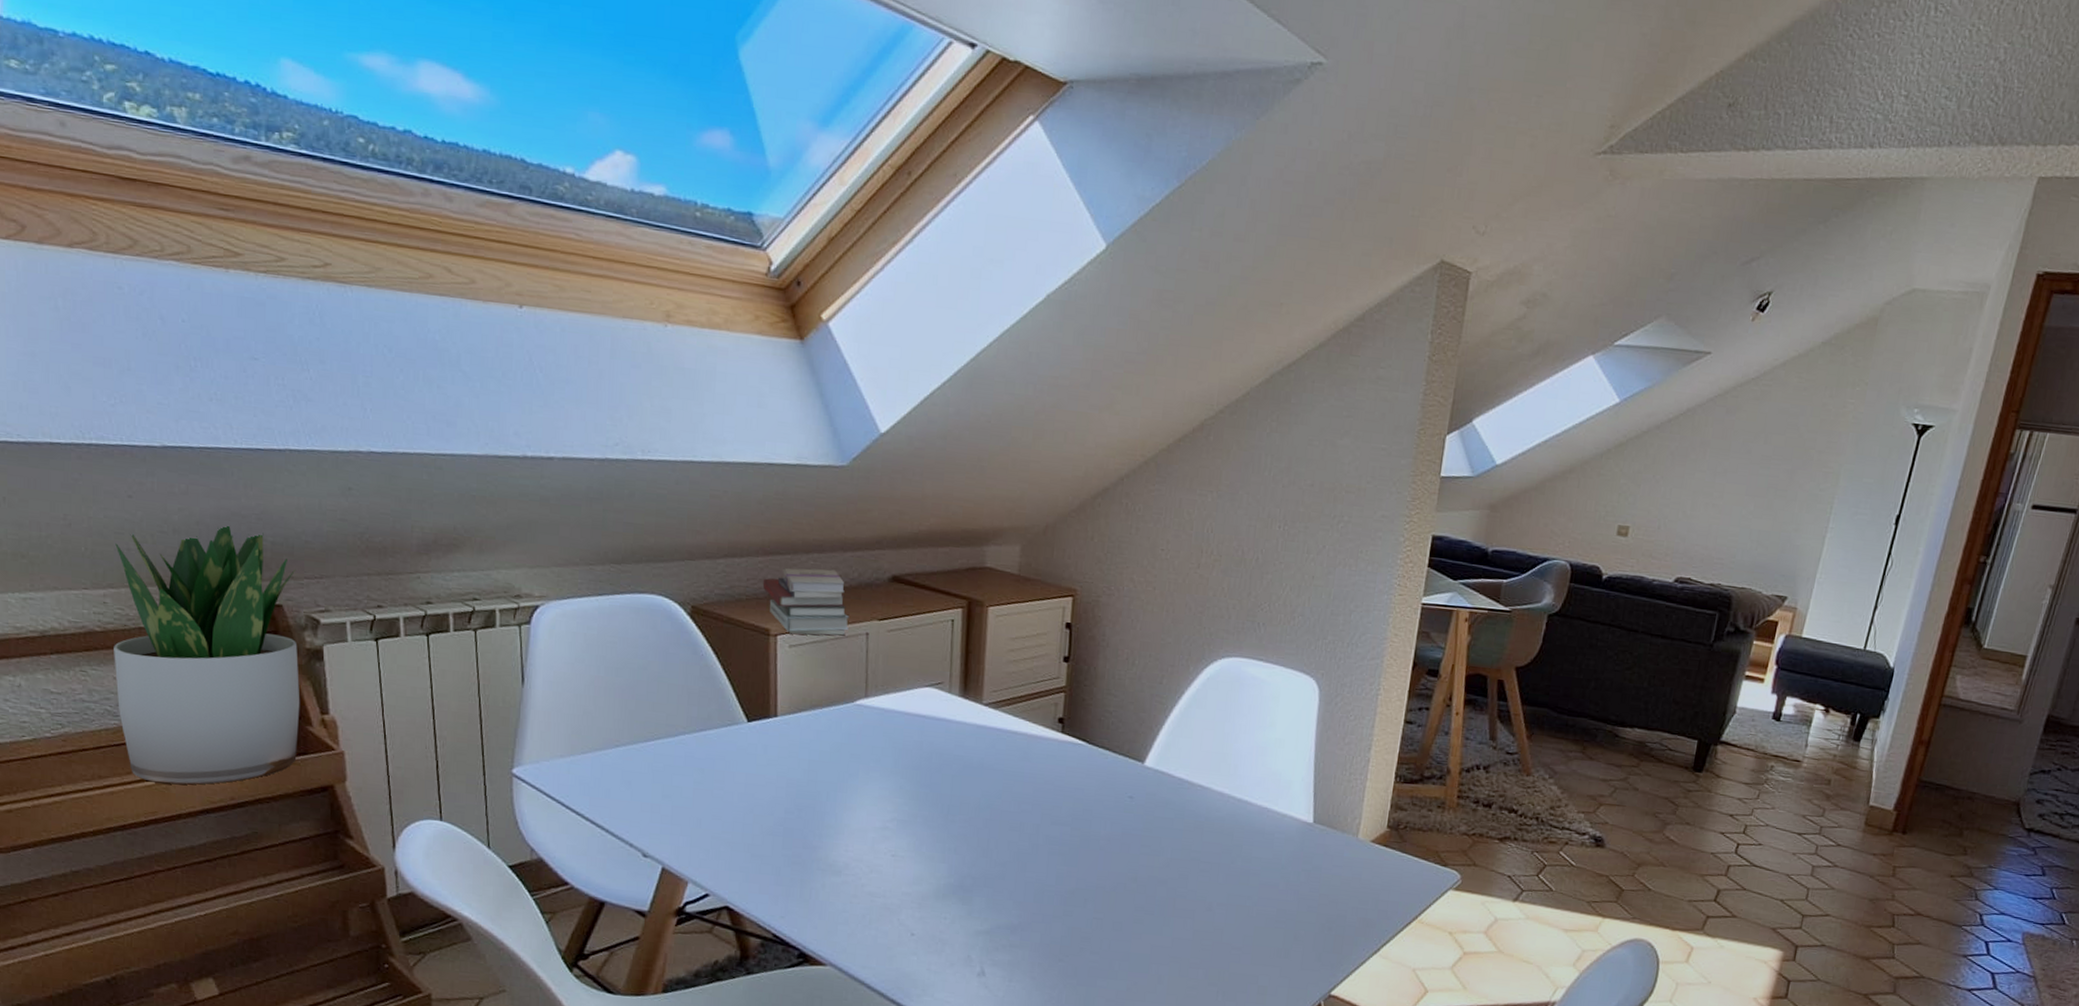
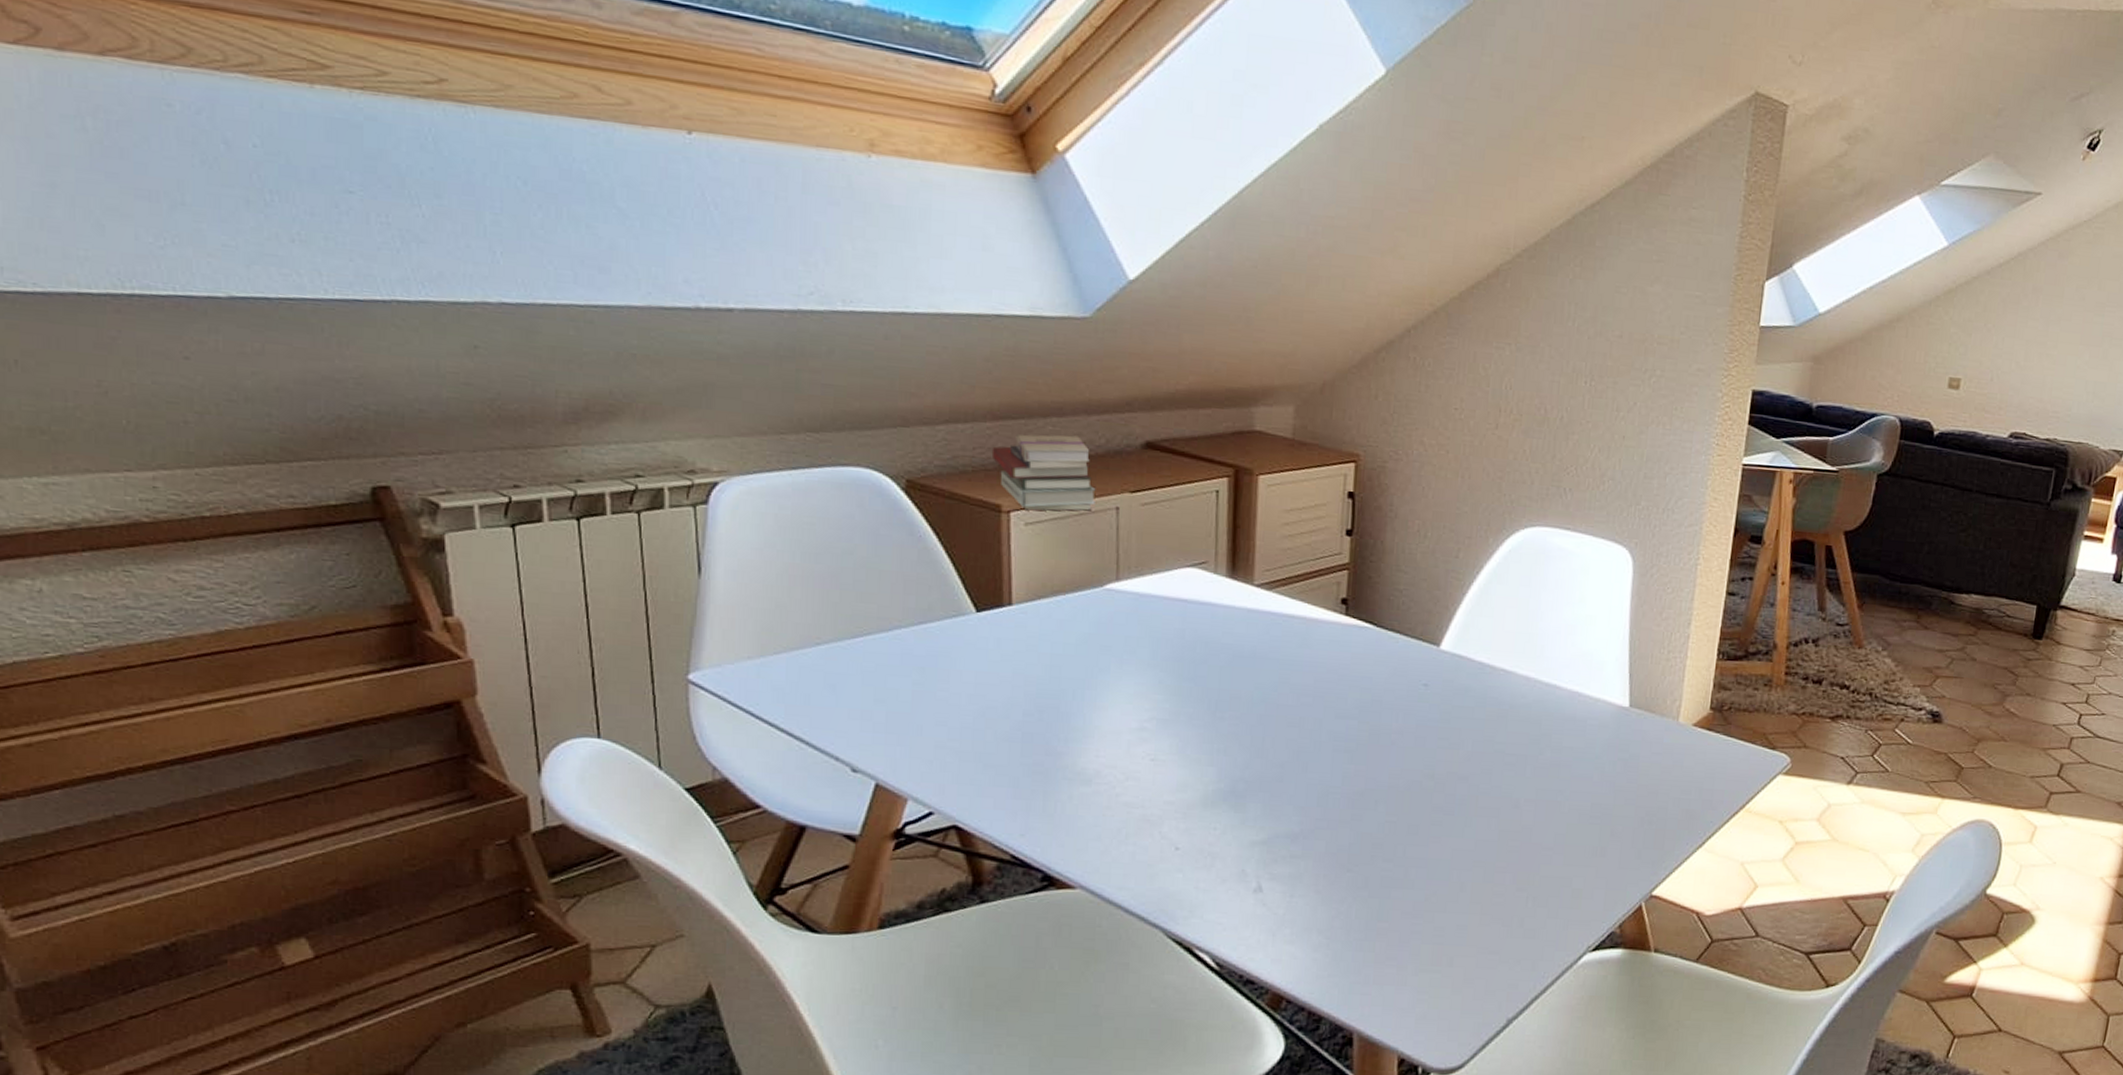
planter: present [114,526,300,785] -> none [167,393,416,706]

